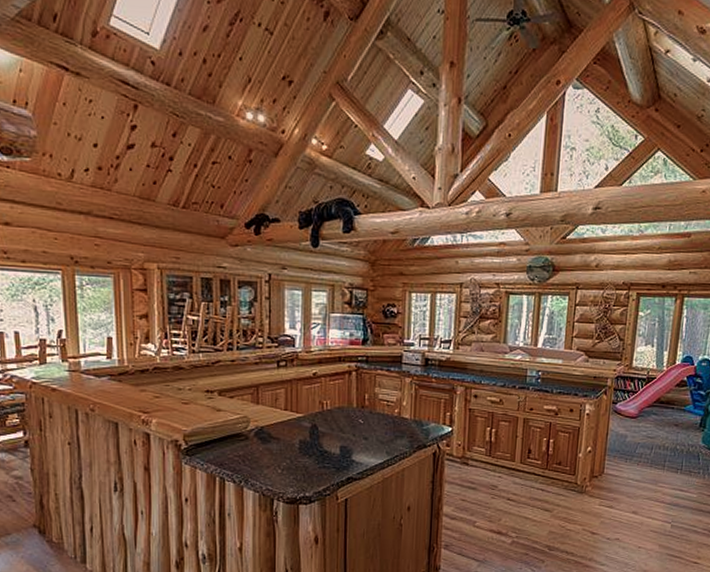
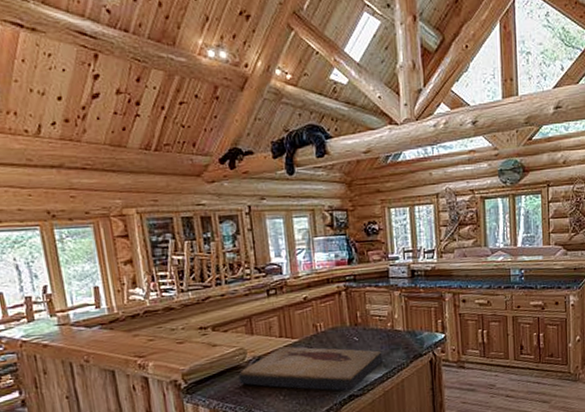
fish fossil: none [239,420,386,473] -> present [238,346,383,391]

